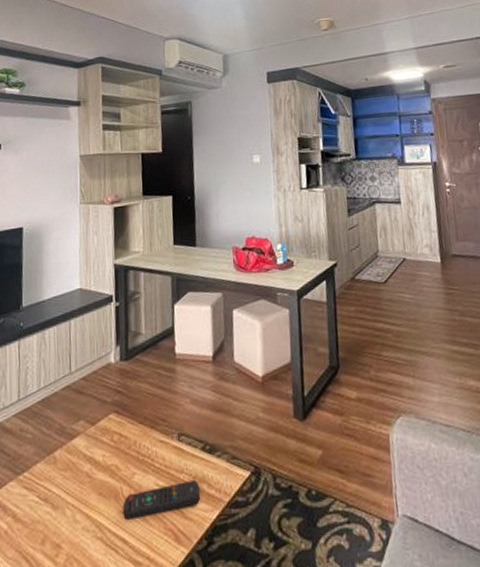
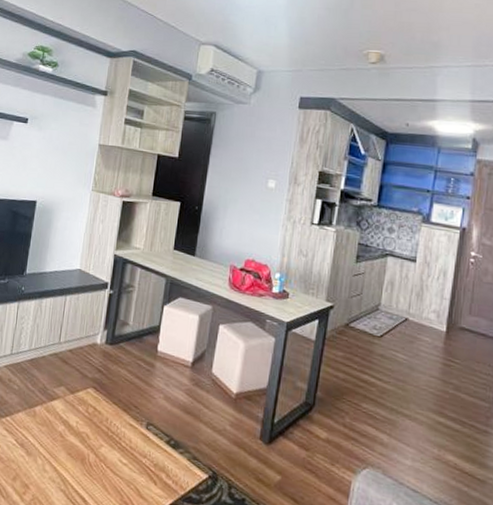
remote control: present [122,480,201,520] -> none [86,461,159,489]

